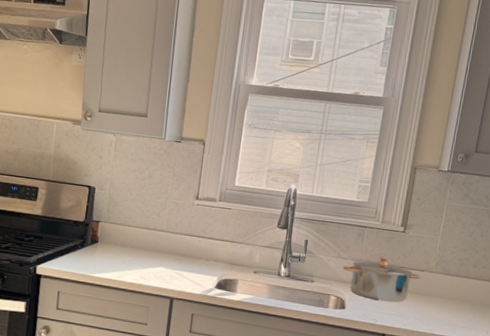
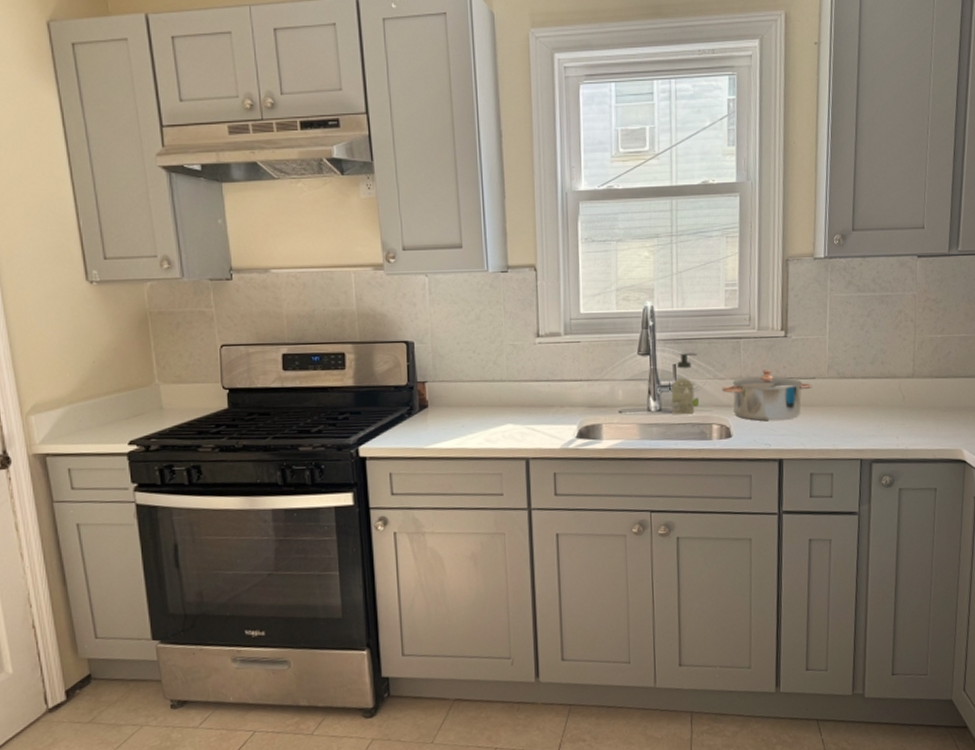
soap dispenser: none [297,231,327,285] -> present [670,353,700,416]

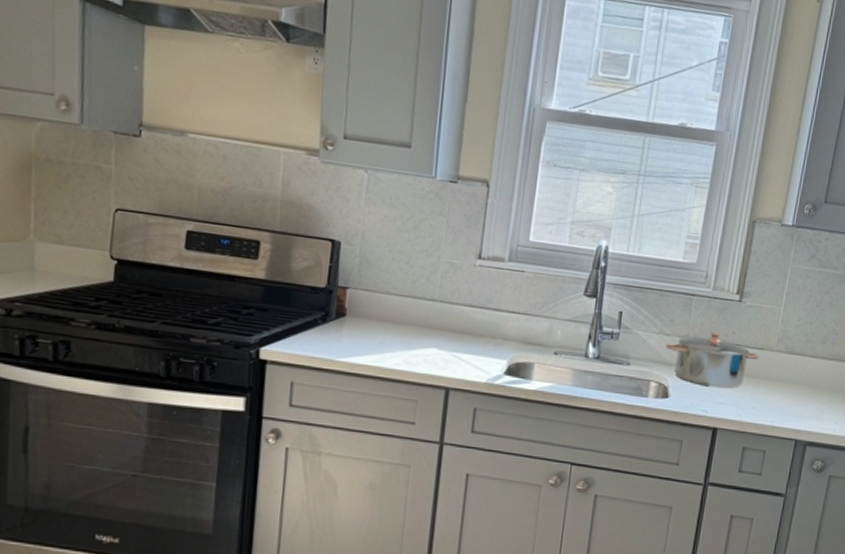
soap dispenser: present [670,353,700,416] -> none [610,301,647,368]

